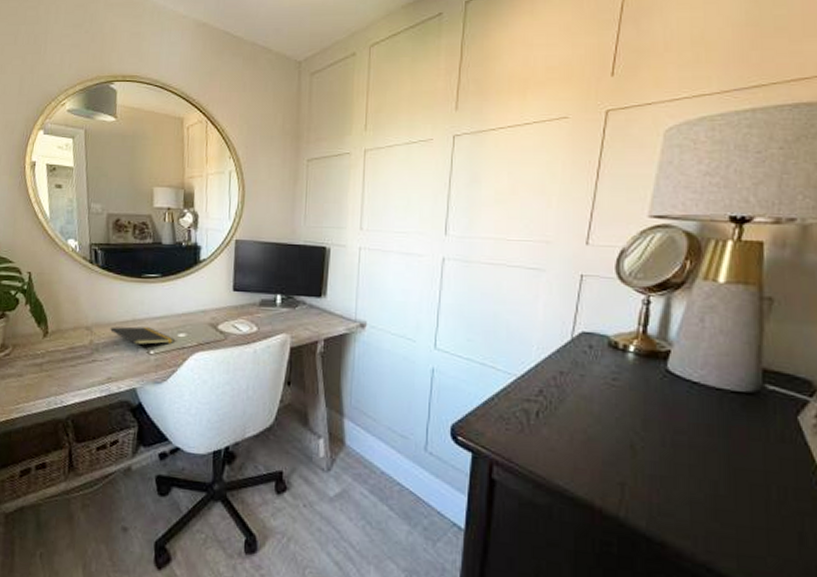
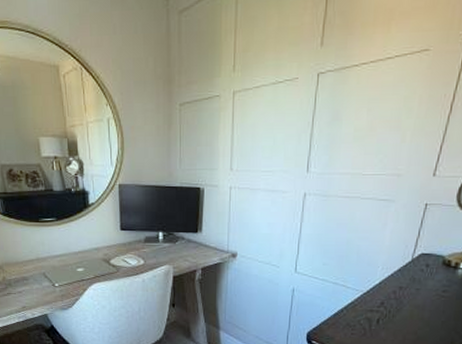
notepad: present [110,326,174,353] -> none [19,264,74,286]

